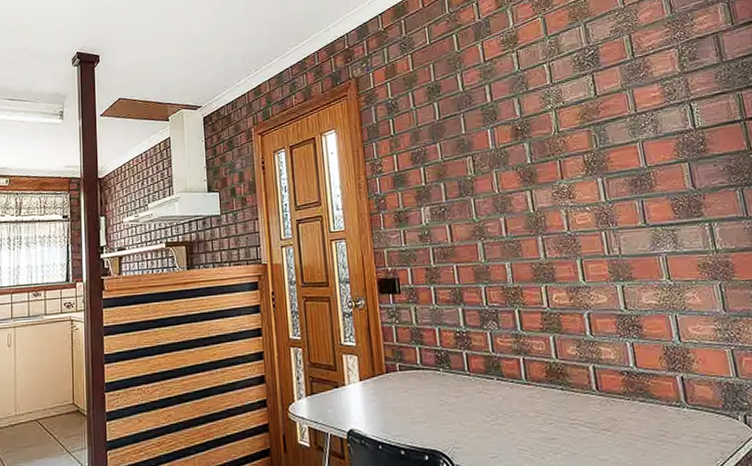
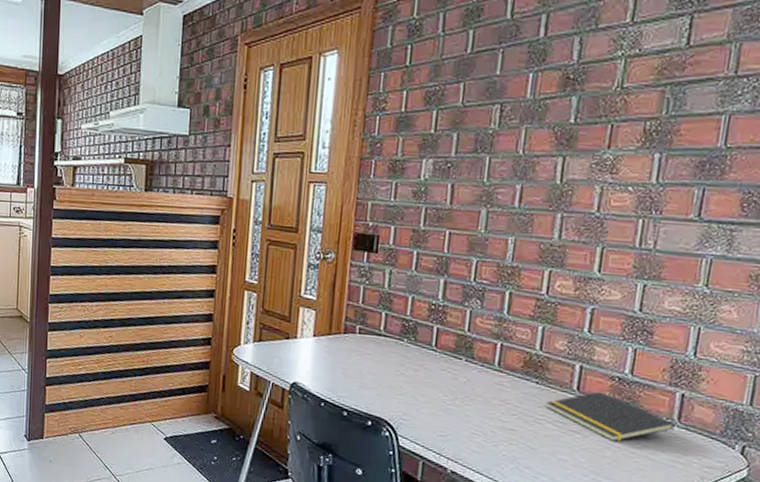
notepad: none [575,387,686,433] -> present [546,391,675,442]

